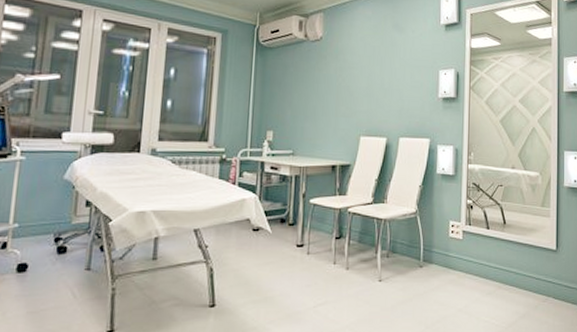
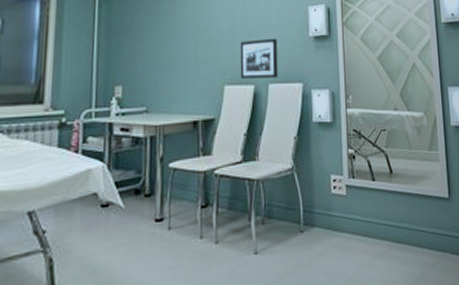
picture frame: none [374,97,410,133] -> present [240,38,278,79]

